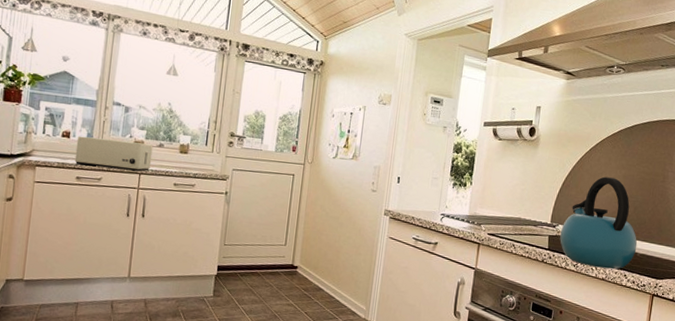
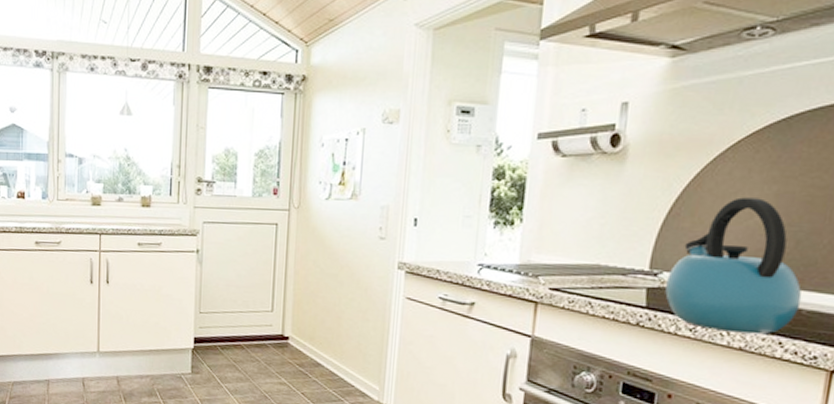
toaster: present [74,136,154,172] -> none [32,195,112,233]

